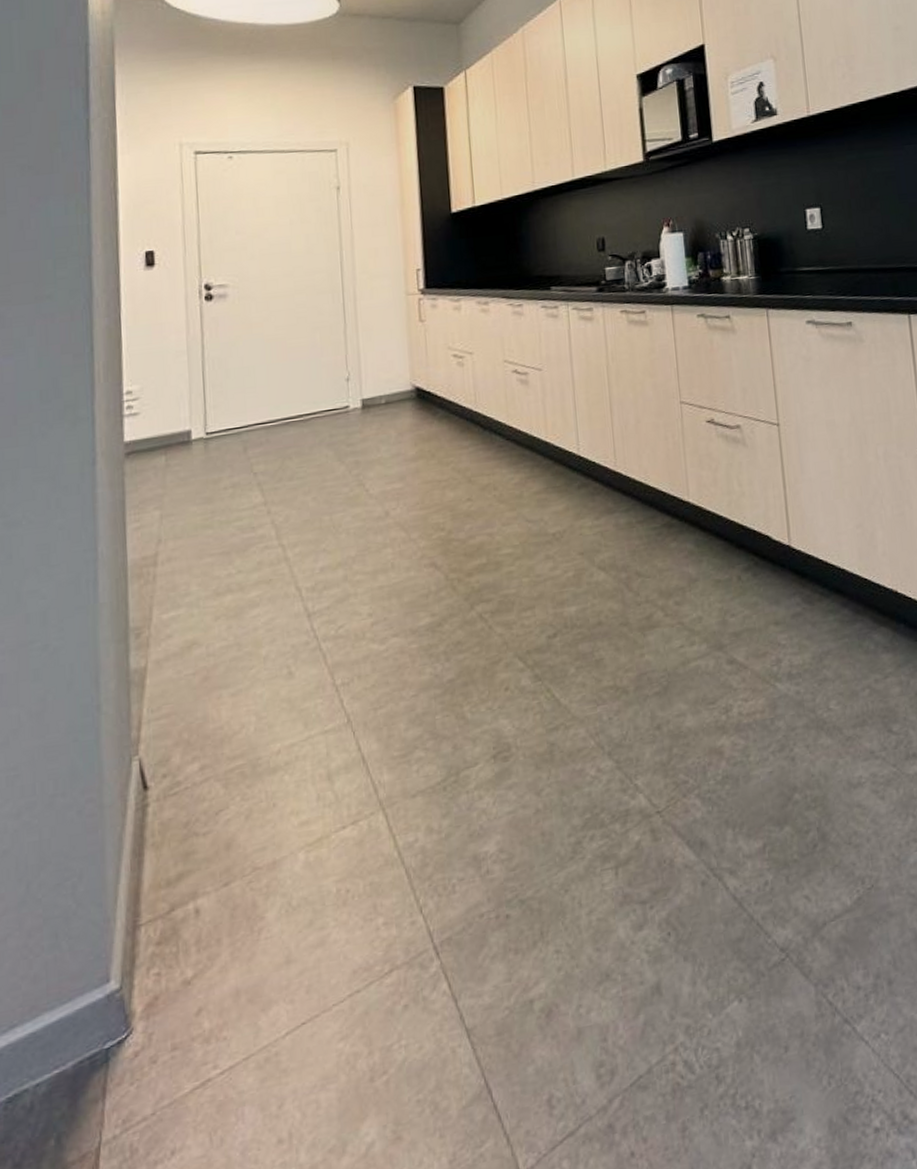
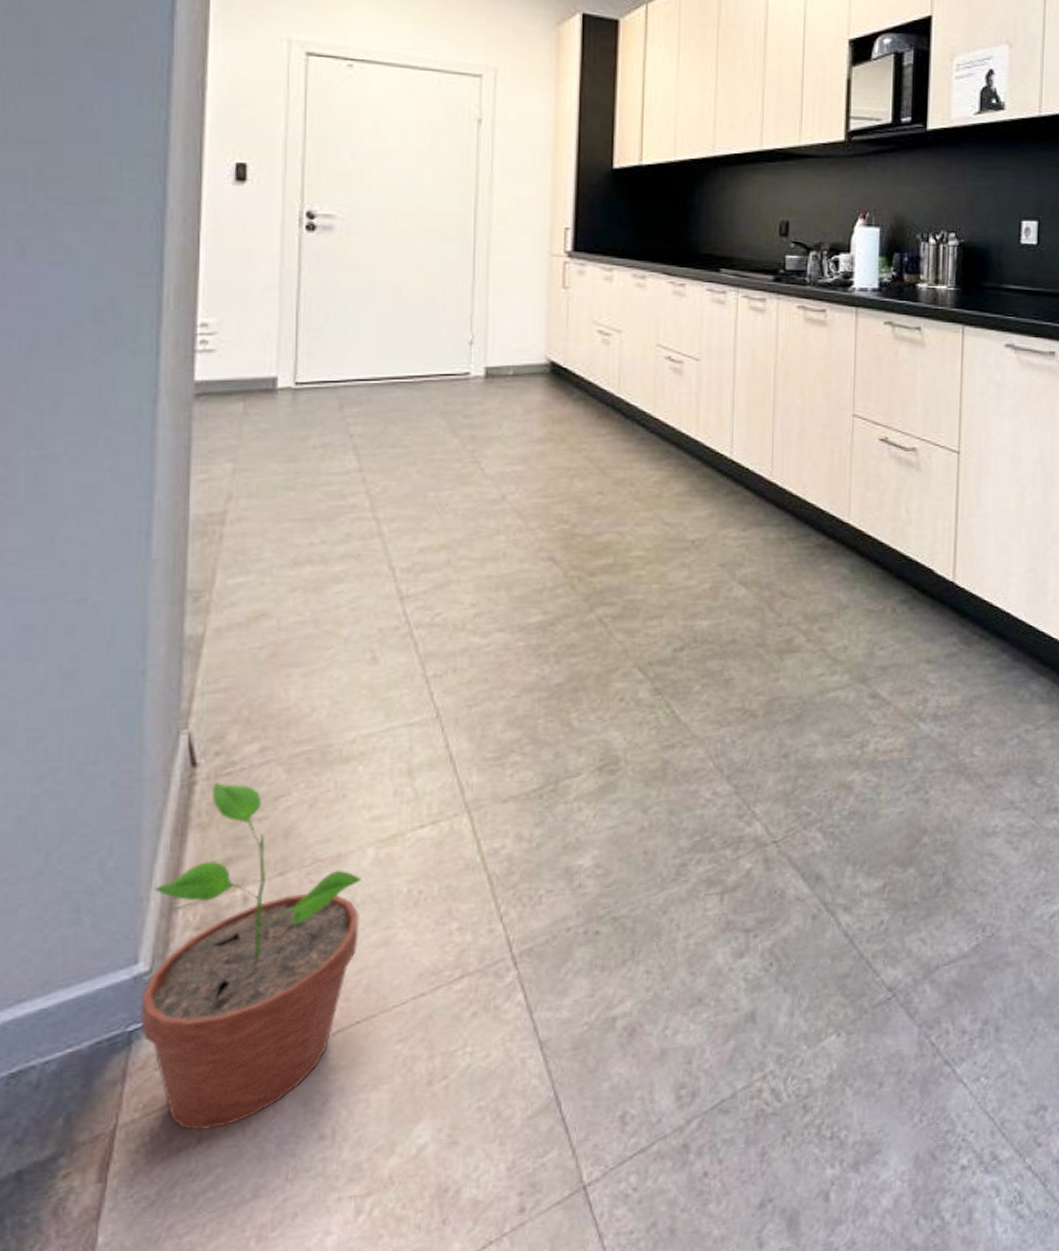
potted plant: none [114,802,298,1142] -> present [139,783,361,1130]

